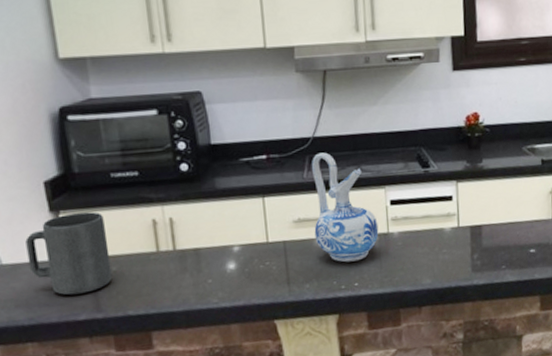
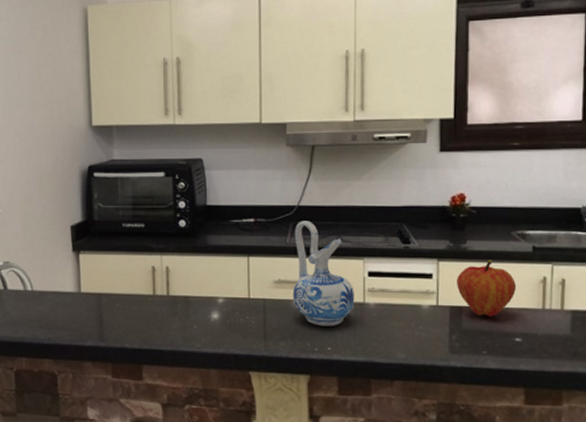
mug: present [25,211,112,296] -> none [52,253,115,323]
fruit: none [475,176,529,232] -> present [457,260,516,317]

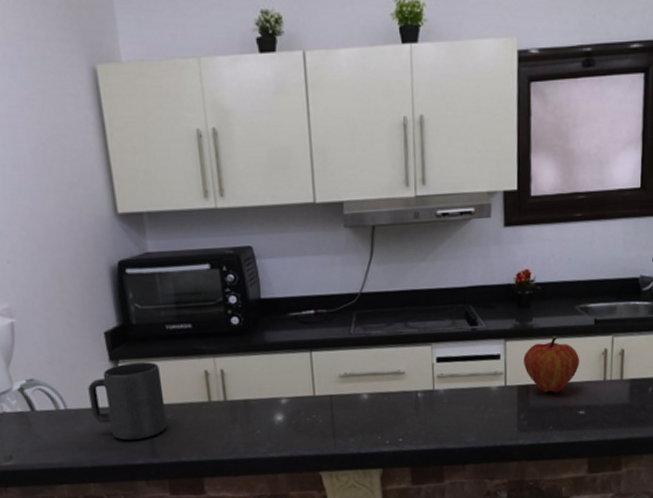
mug: none [52,253,115,323] -> present [88,361,167,441]
ceramic pitcher: present [292,221,355,326] -> none [358,308,424,418]

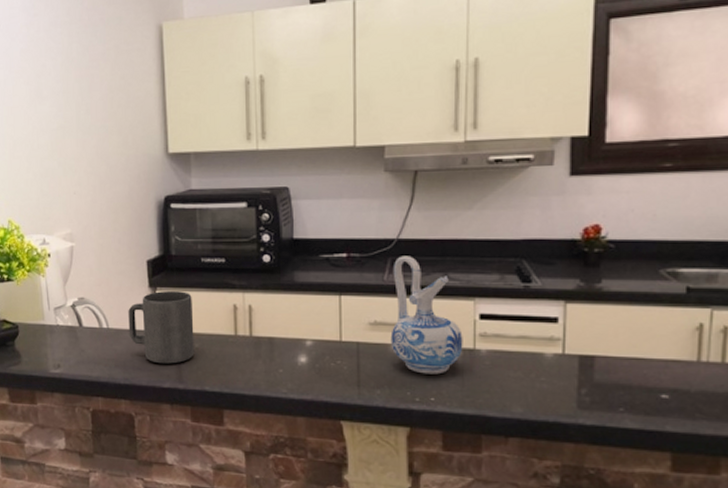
ceramic pitcher: none [358,308,424,418] -> present [390,256,463,375]
fruit: present [523,336,579,393] -> none [588,302,663,369]

